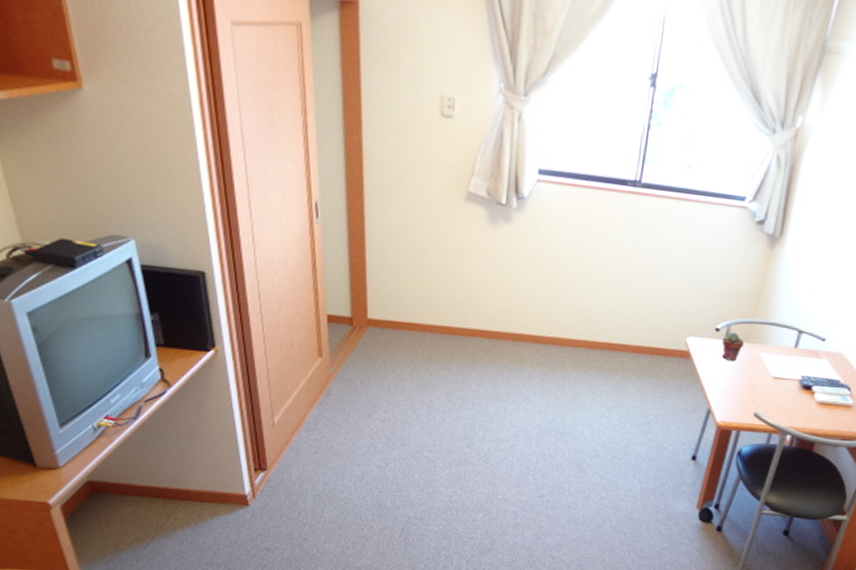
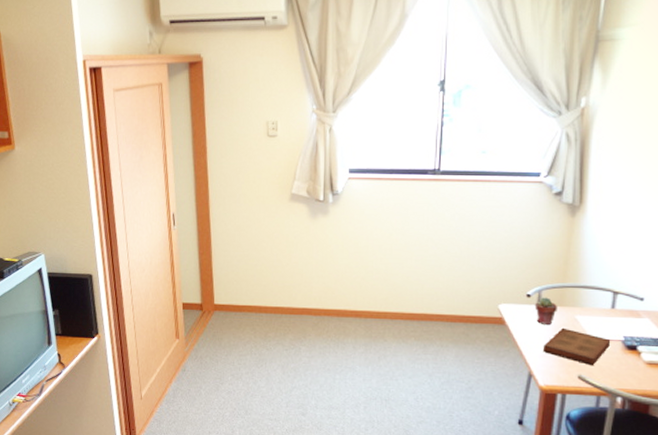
book: none [724,364,789,404] -> present [543,327,611,366]

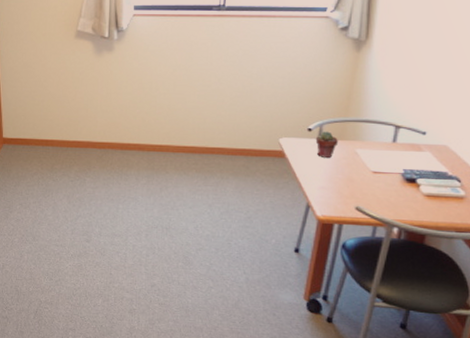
book: present [543,327,611,366] -> none [321,161,390,198]

